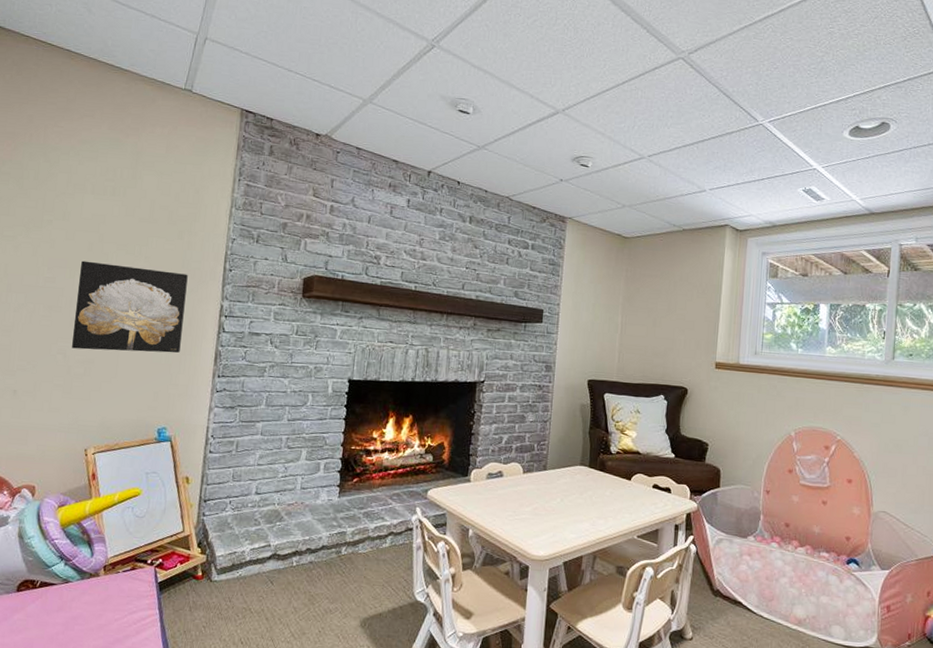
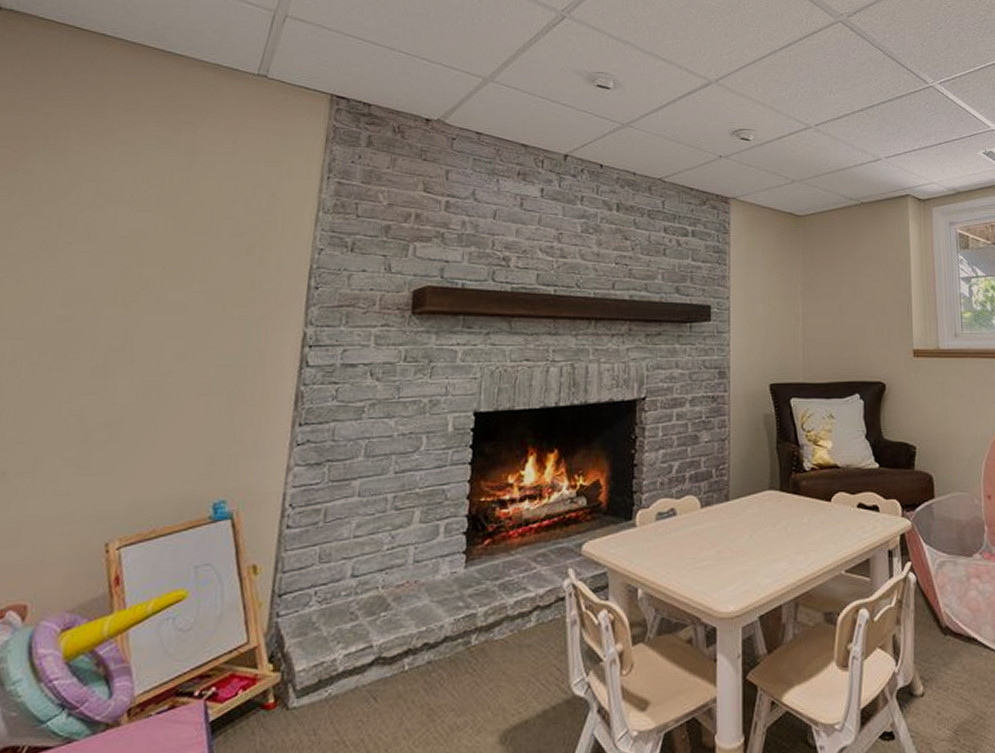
wall art: present [71,260,188,353] -> none [91,290,259,407]

